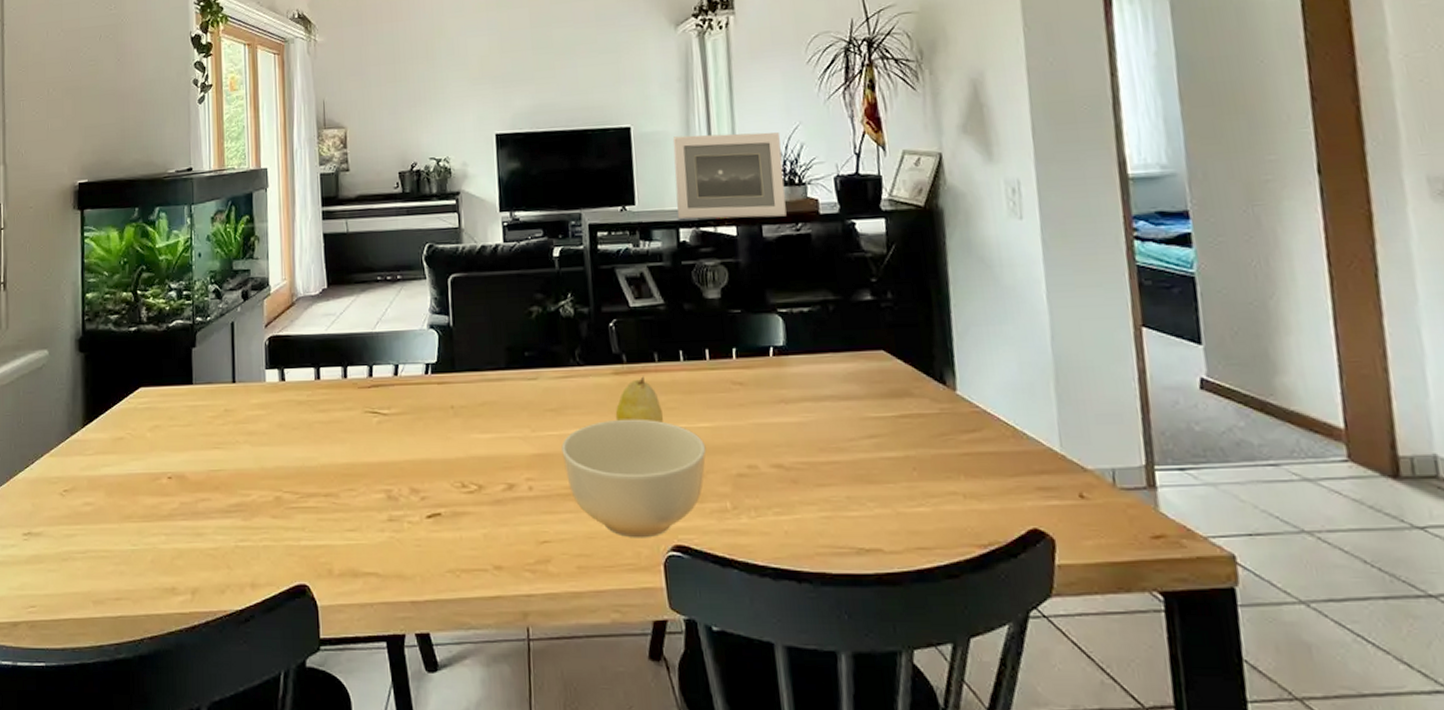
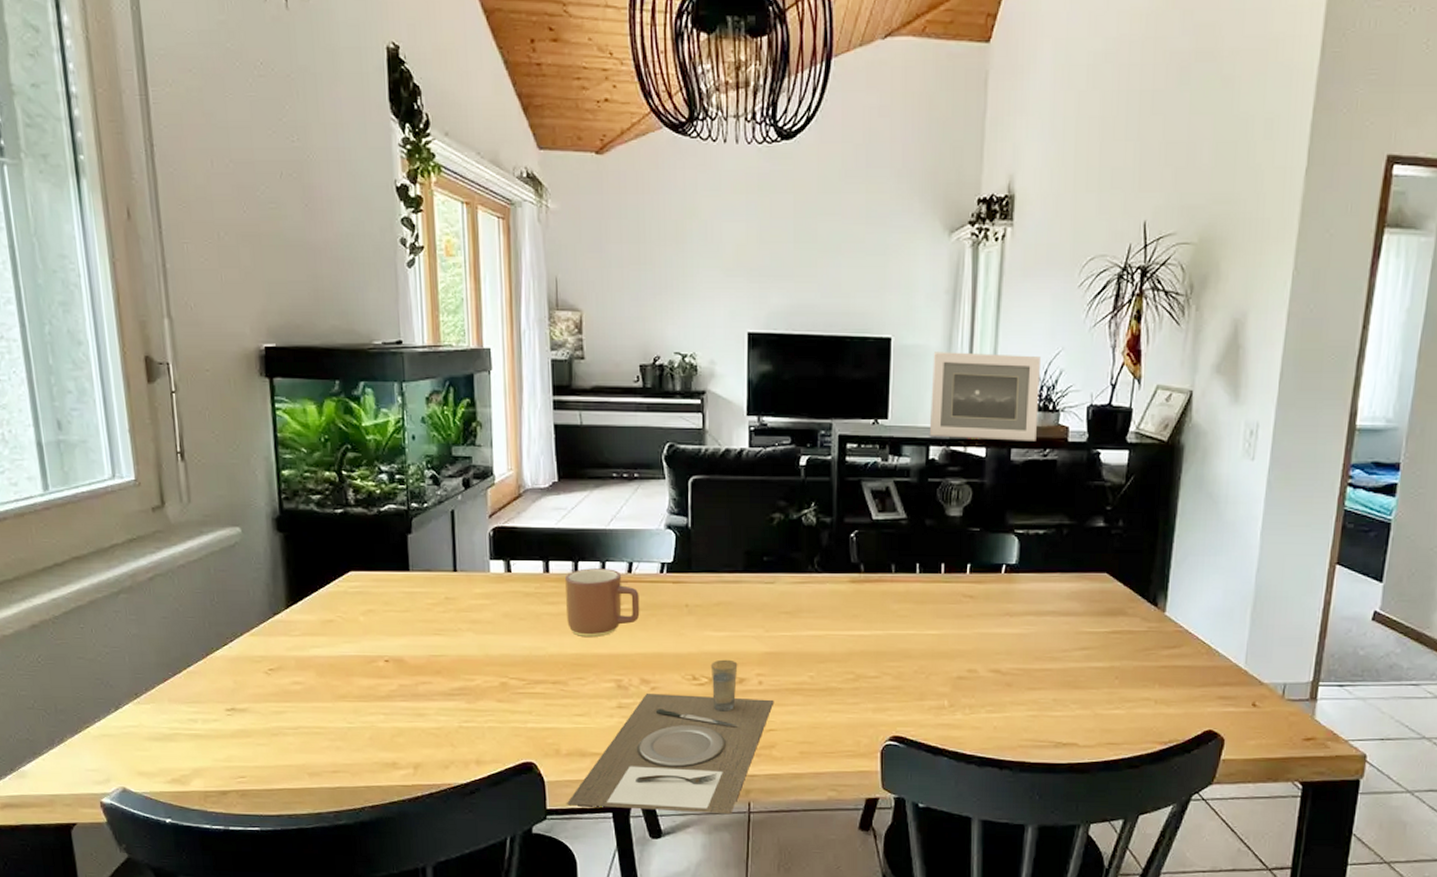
mug: none [334,372,407,444] -> present [564,568,640,637]
place setting: none [340,463,546,643] -> present [567,659,774,815]
bowl: present [561,418,707,538] -> none [793,624,932,729]
fruit: present [615,376,663,423] -> none [848,585,894,628]

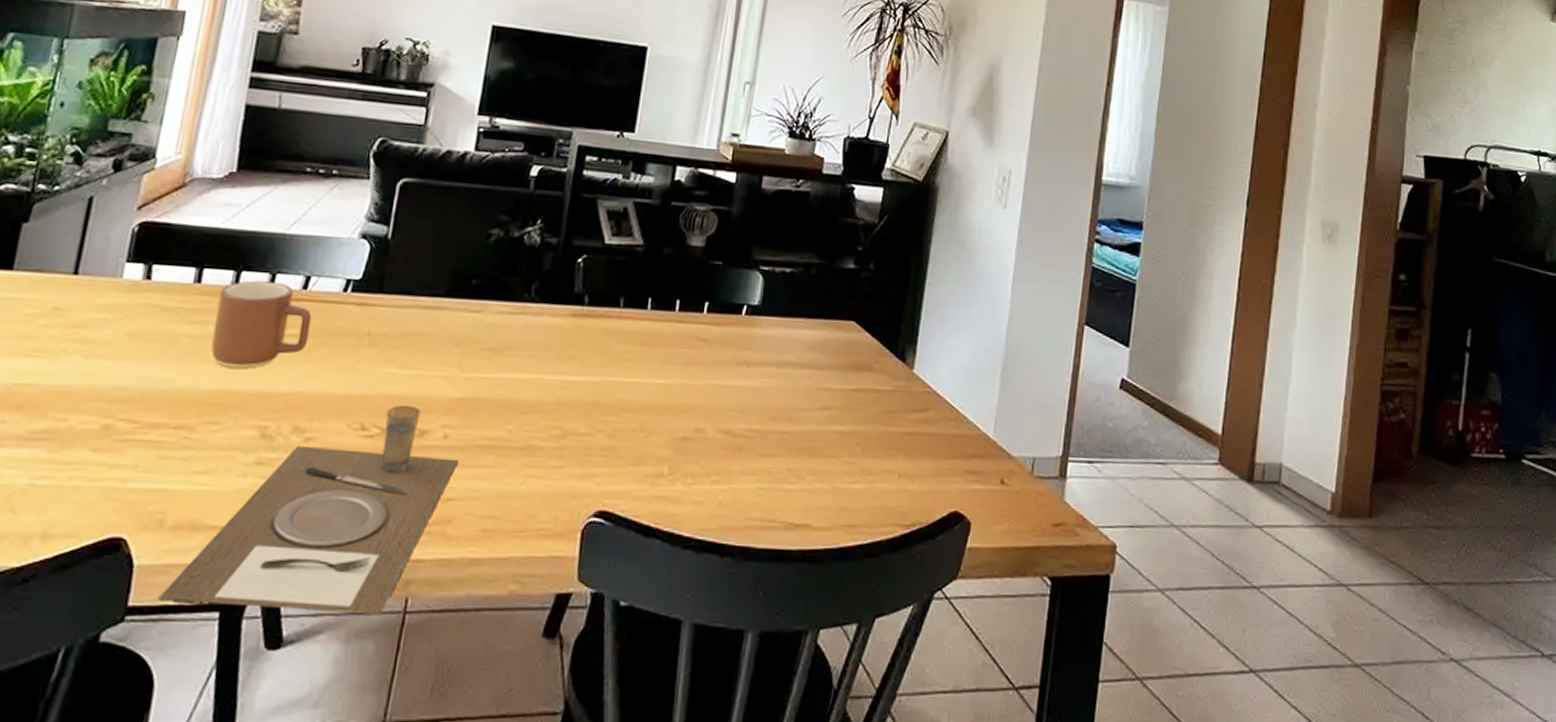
picture frame: present [929,352,1040,443] -> none [677,66,800,172]

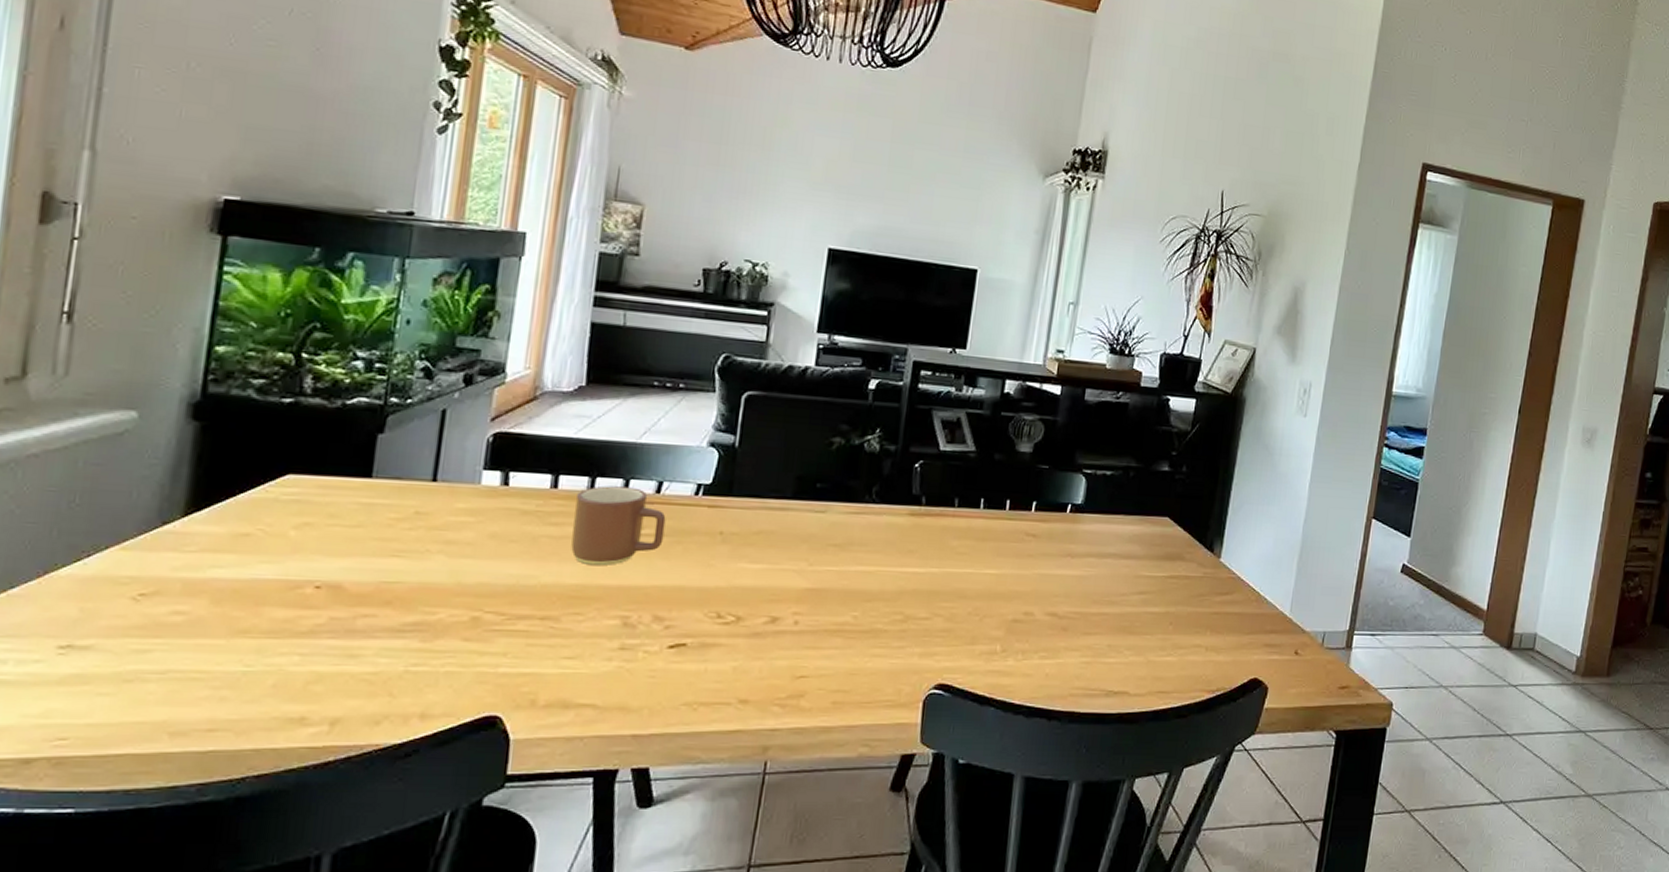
place setting: present [158,404,460,615] -> none [535,595,810,777]

